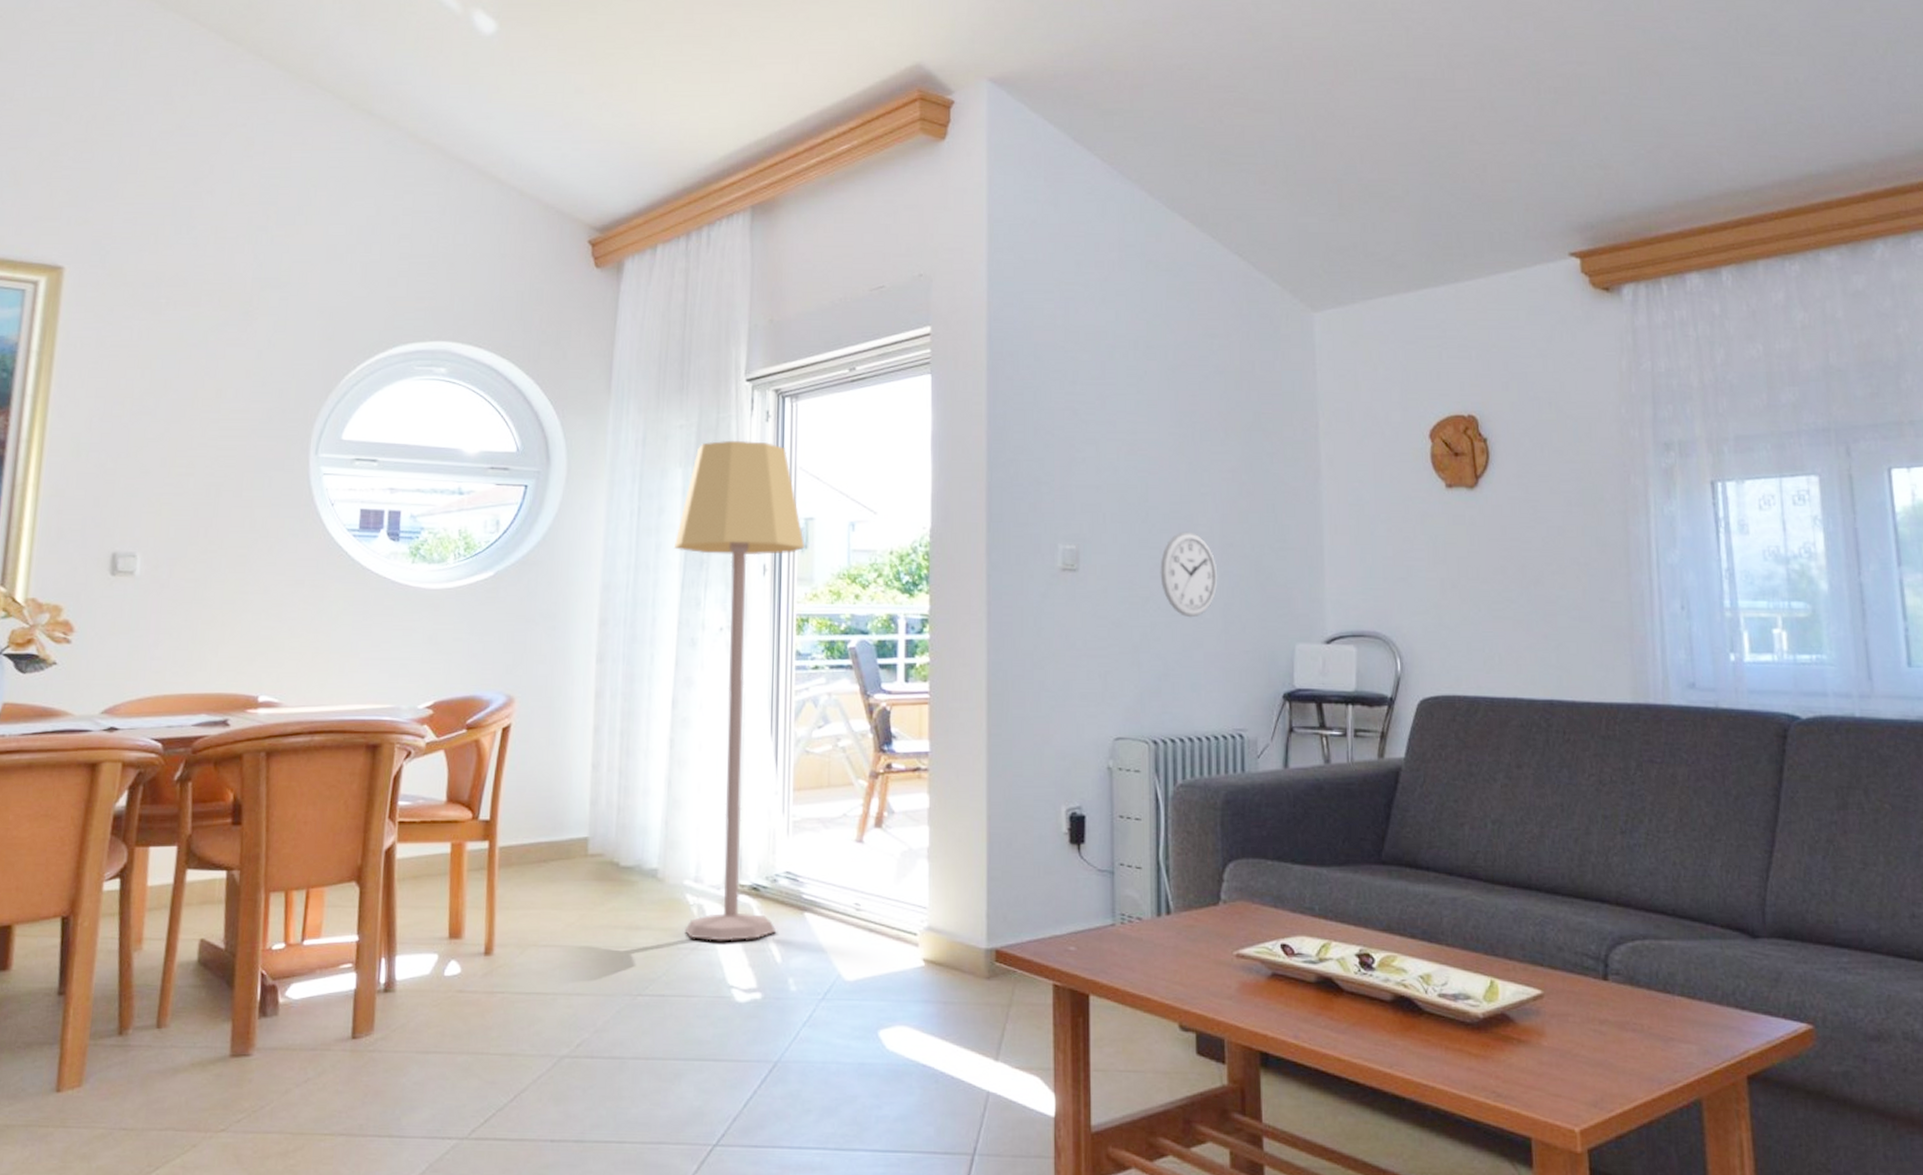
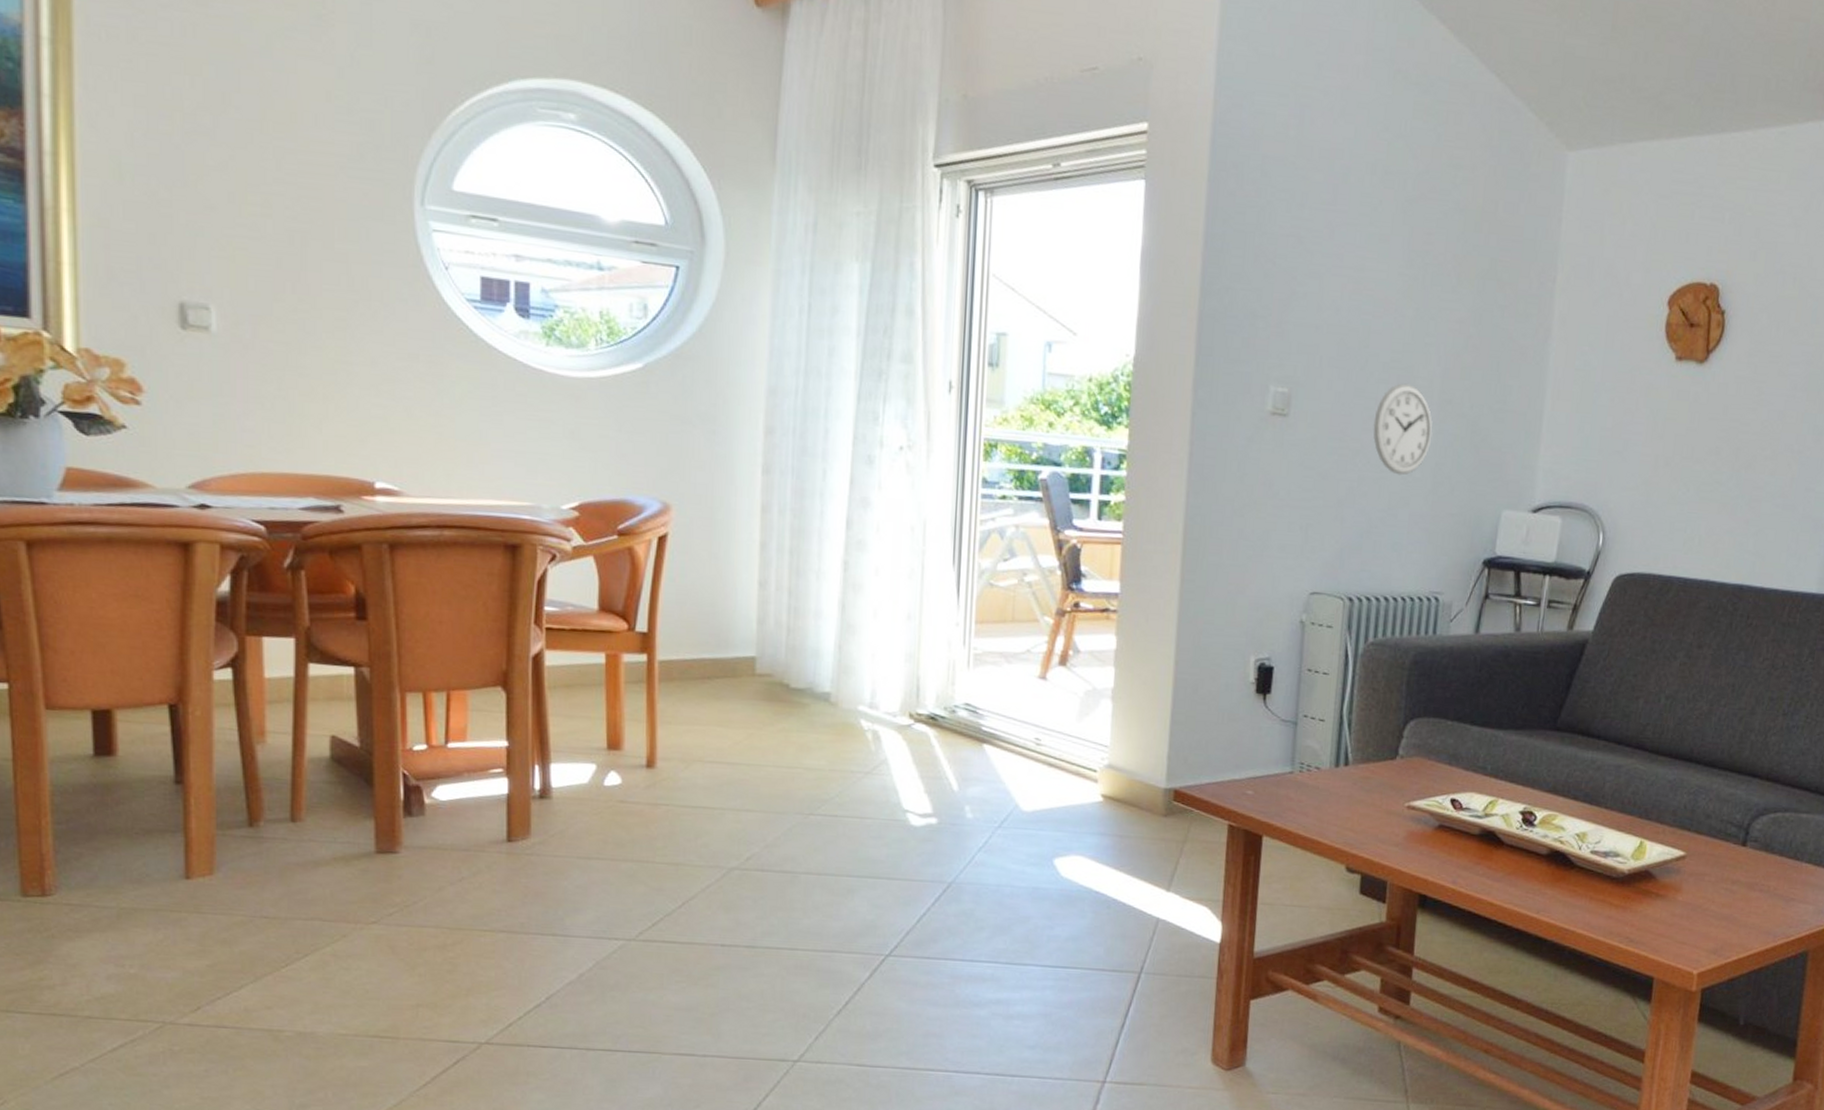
lamp: present [673,440,806,941] -> none [848,234,997,768]

